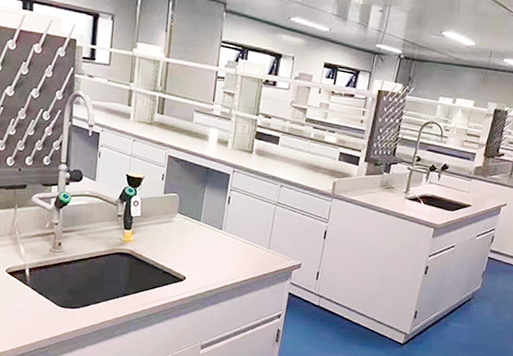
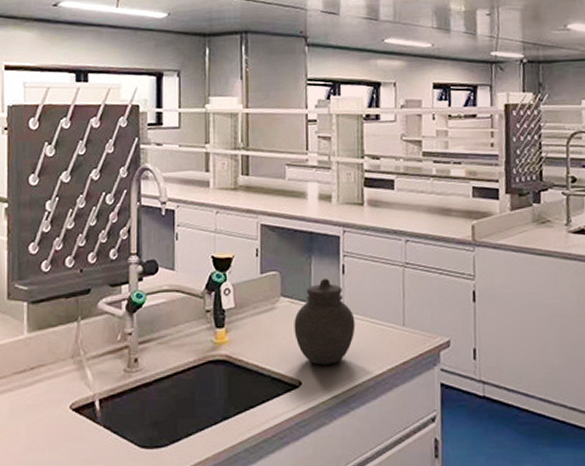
jar: none [185,204,233,268] -> present [294,278,356,365]

